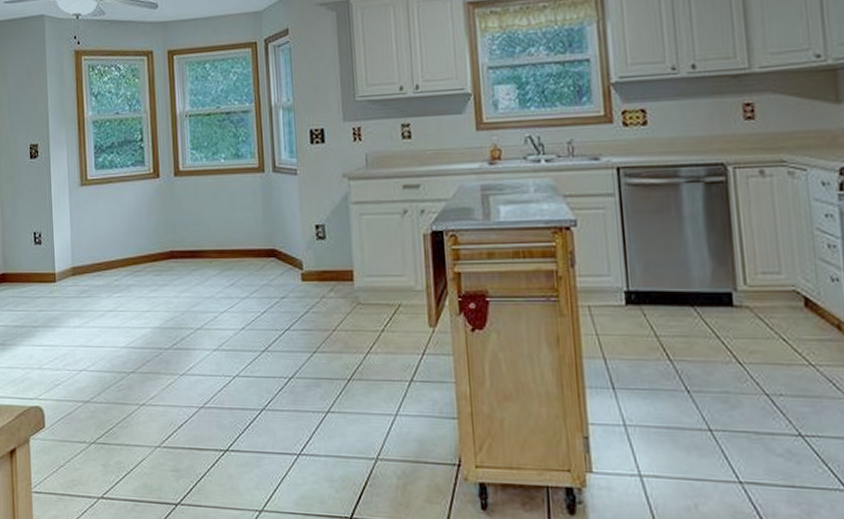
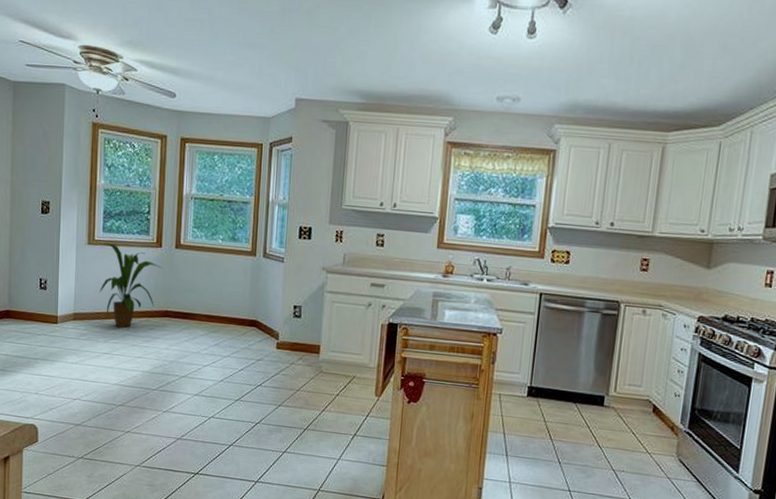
house plant: none [97,181,161,279] -> present [100,242,161,328]

